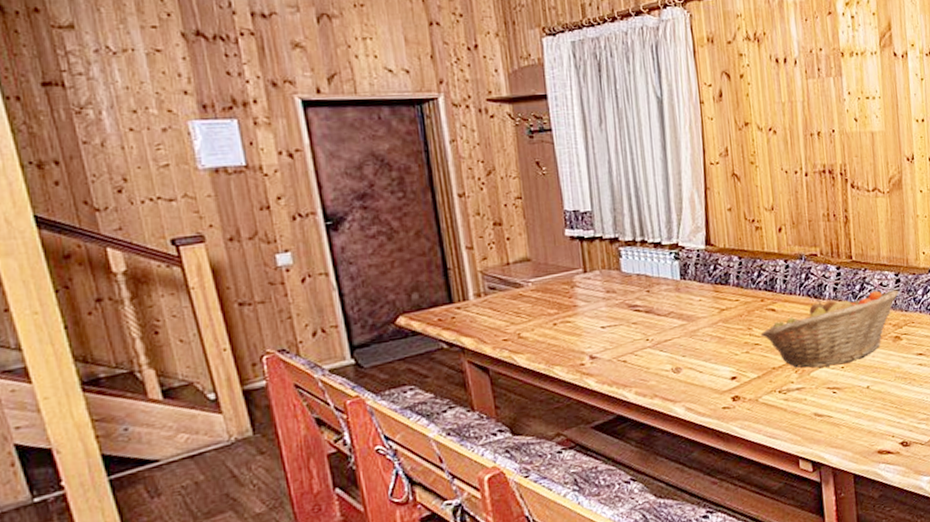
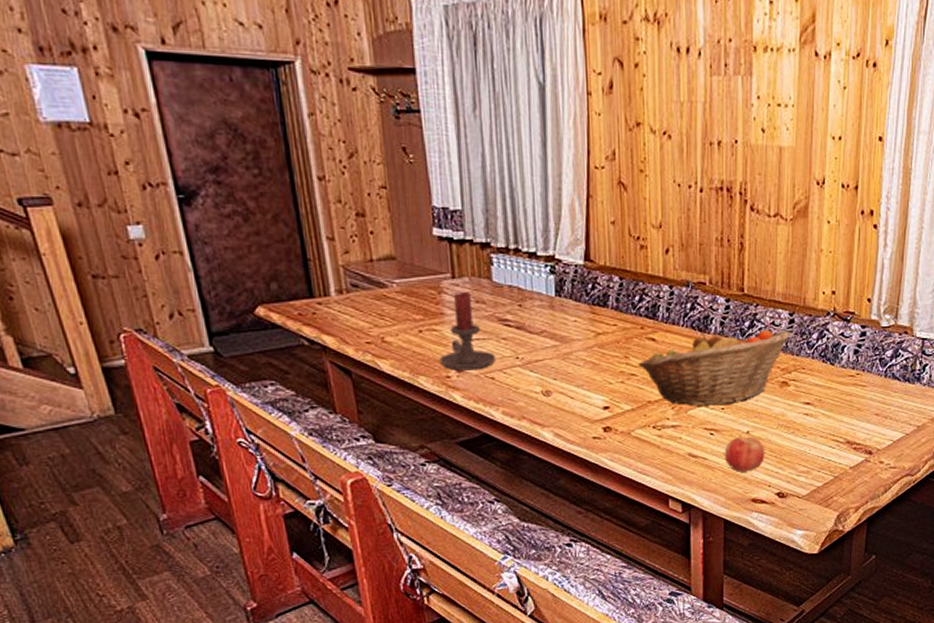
candle holder: none [573,283,628,358] -> present [439,291,496,371]
fruit: none [847,390,886,426] -> present [724,436,765,472]

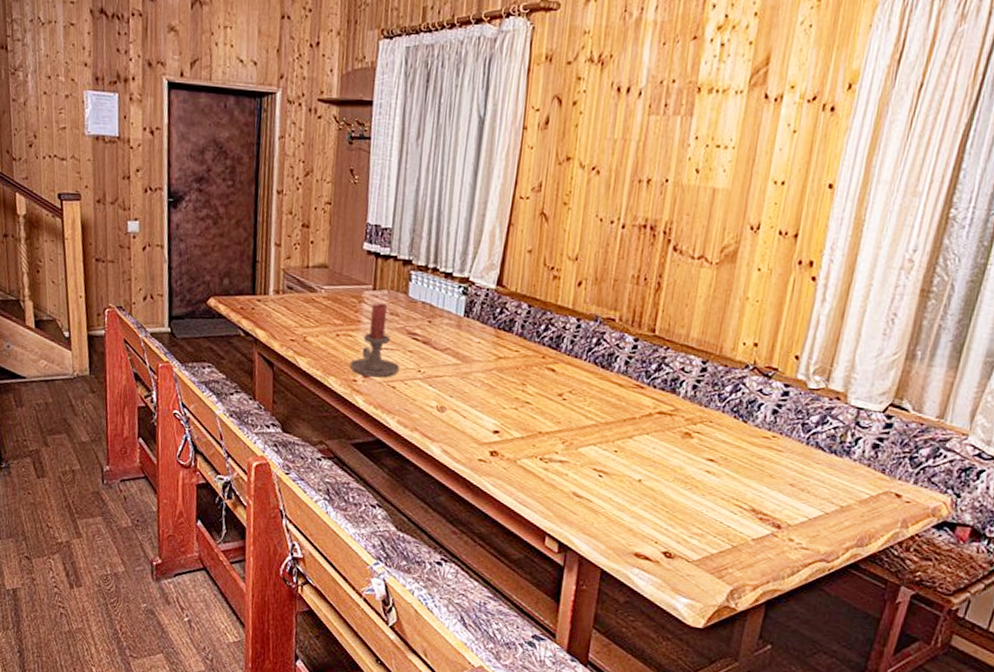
fruit basket: present [638,329,792,406] -> none [533,369,702,449]
fruit: present [724,436,765,472] -> none [610,483,656,523]

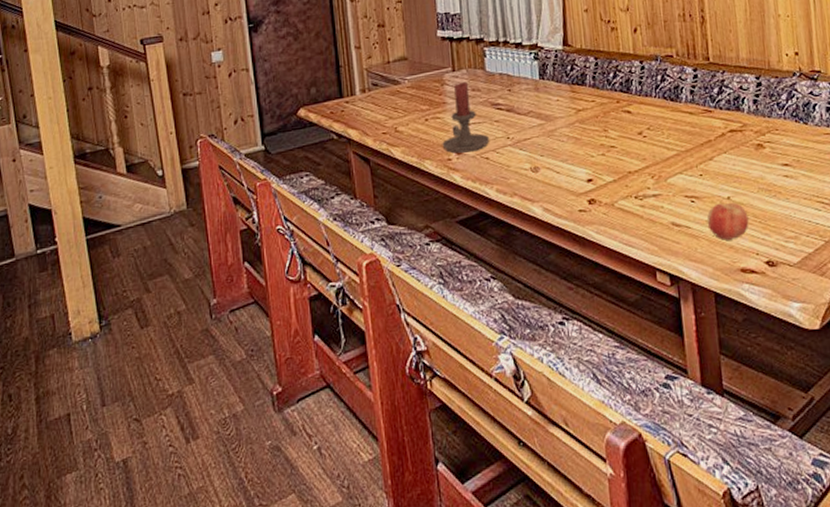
fruit: none [610,483,656,523] -> present [707,202,749,240]

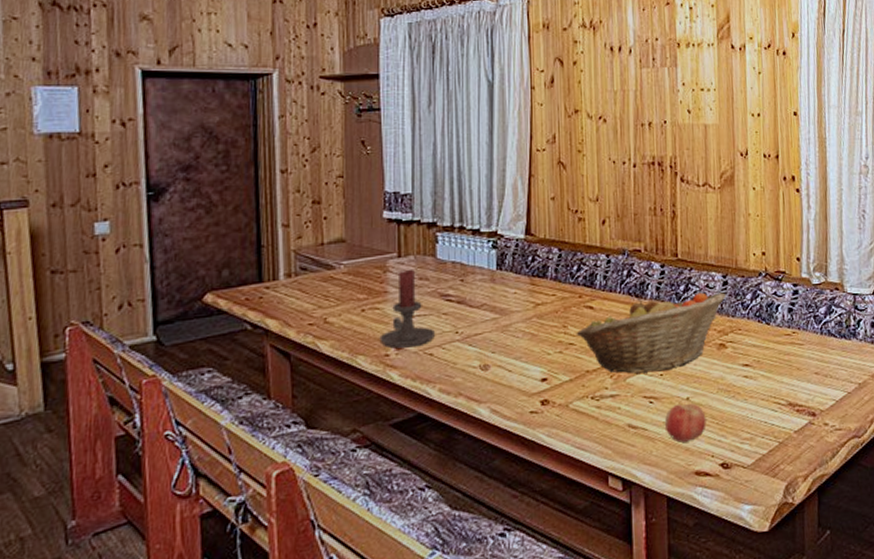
fruit basket: none [616,93,761,174] -> present [576,292,726,374]

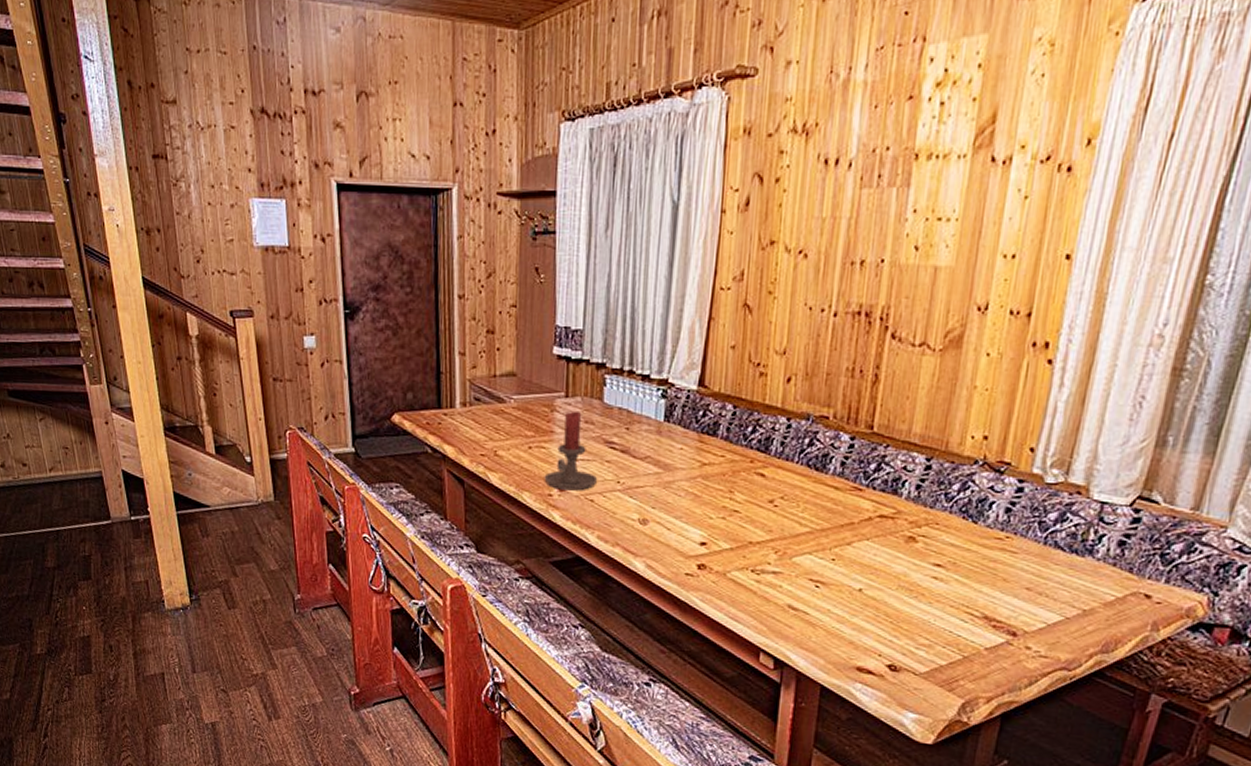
fruit basket: present [576,292,726,374] -> none [742,471,927,556]
fruit: present [664,402,706,443] -> none [829,593,879,635]

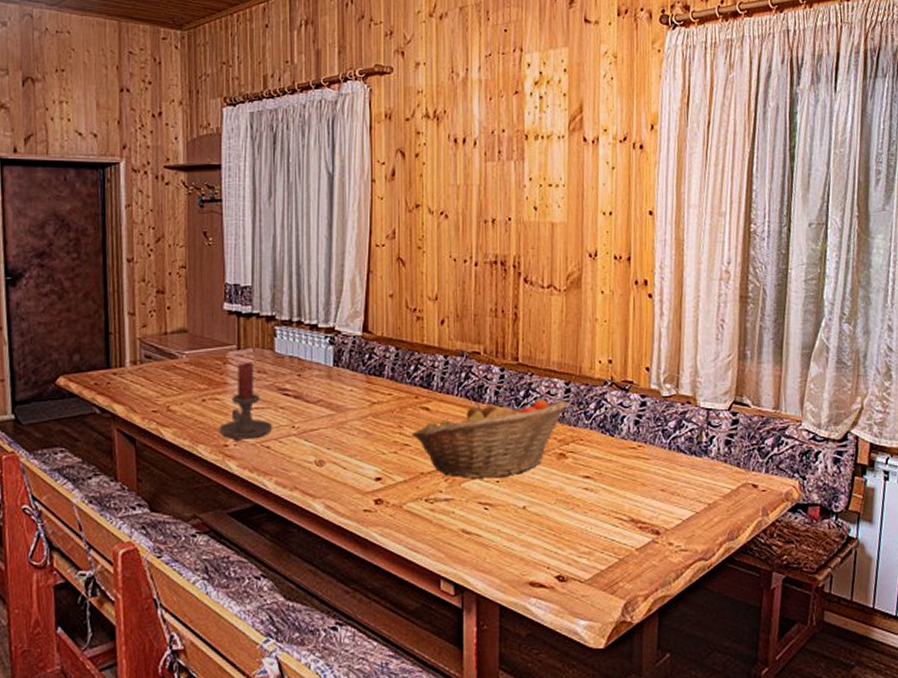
fruit basket: none [742,471,927,556] -> present [411,399,568,479]

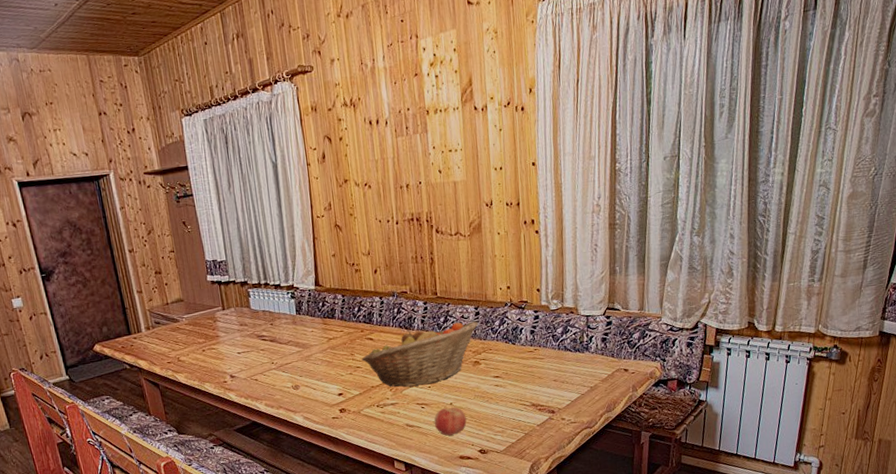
candle holder: present [219,361,273,439] -> none [218,318,258,377]
fruit: none [499,512,543,551] -> present [434,406,467,436]

